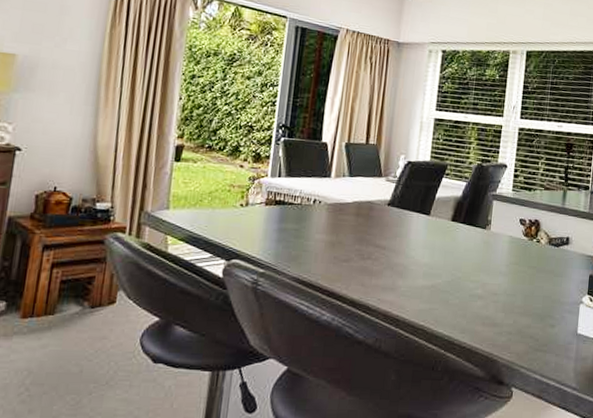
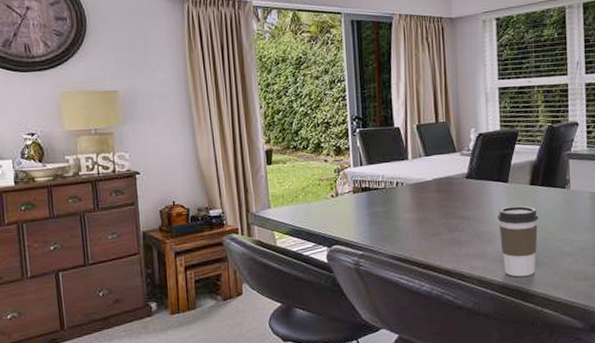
coffee cup: none [412,240,455,316] -> present [498,206,538,277]

